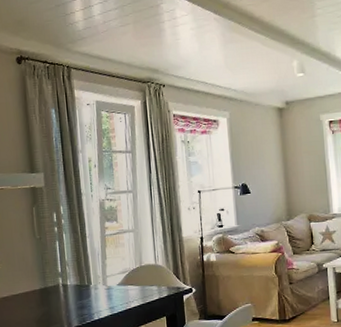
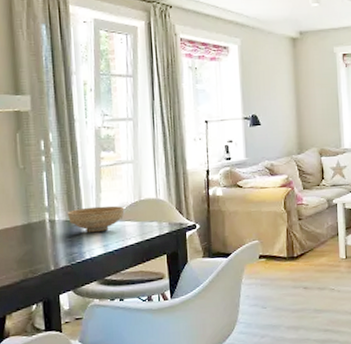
bowl: none [77,271,127,296] -> present [66,205,125,232]

